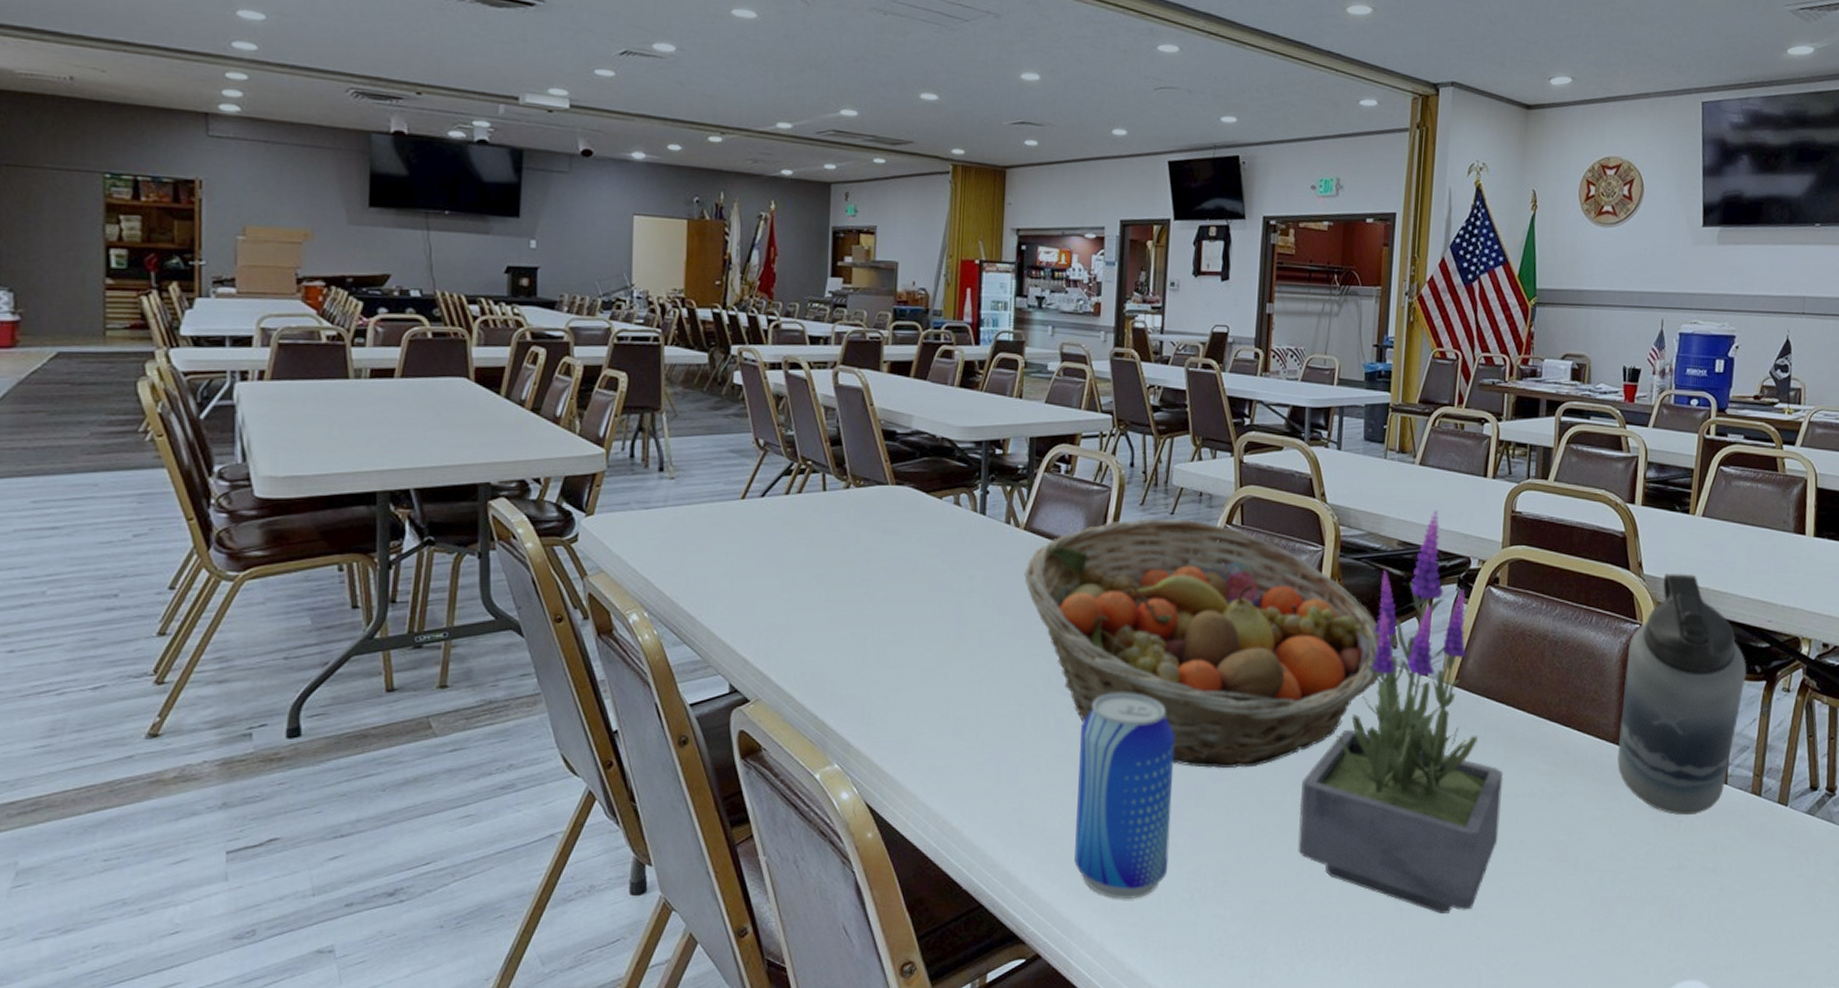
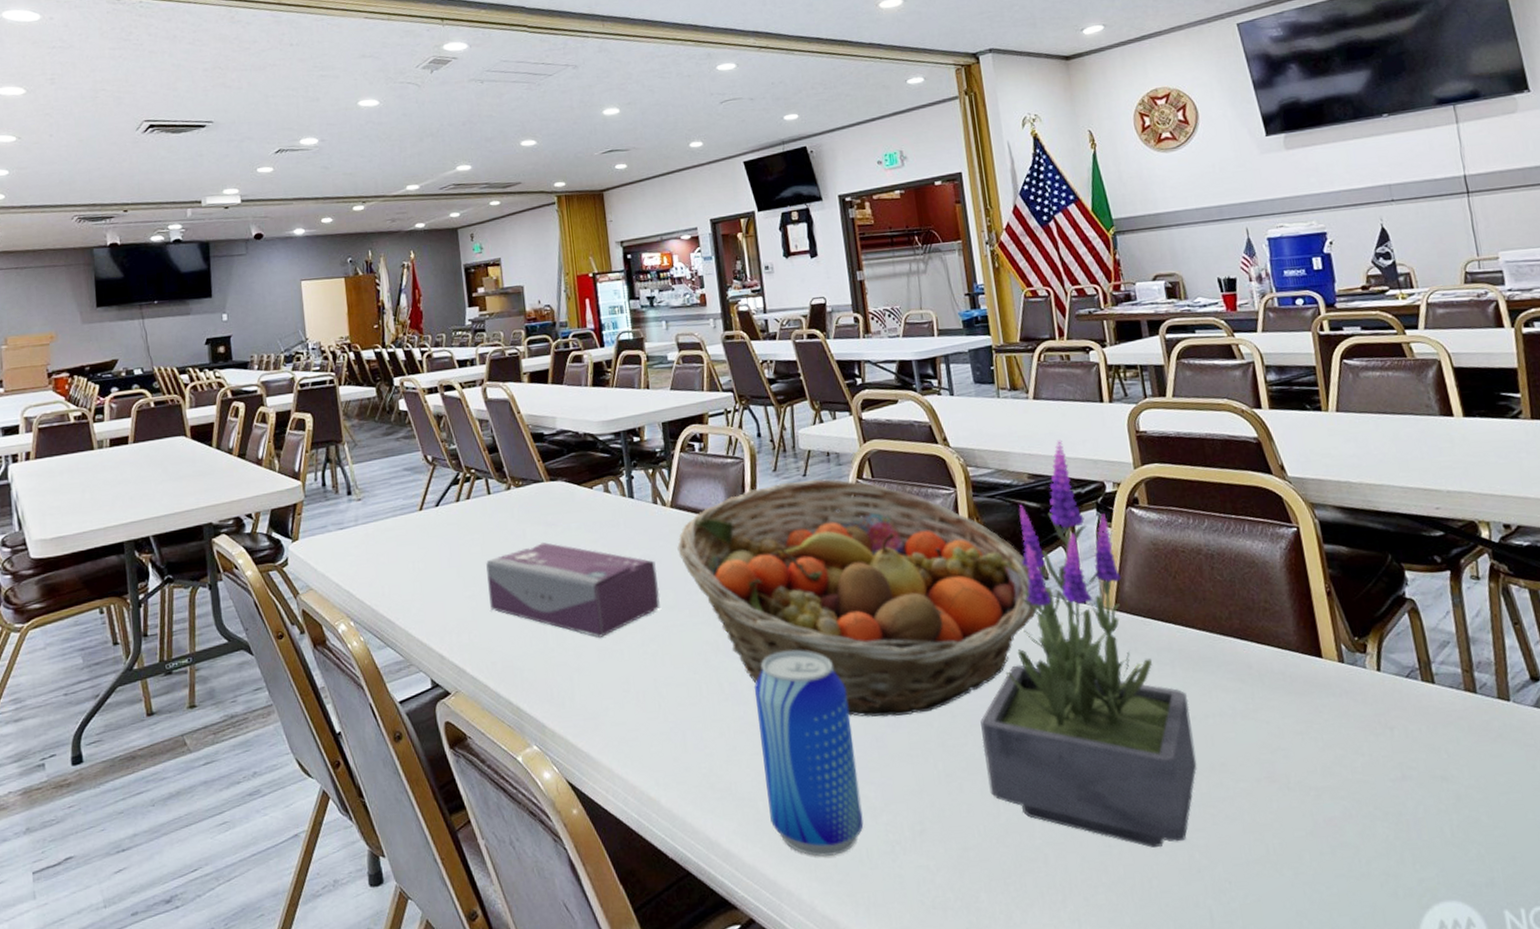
tissue box: none [808,551,998,658] -> present [486,542,660,638]
water bottle: present [1617,573,1747,816] -> none [1289,469,1433,722]

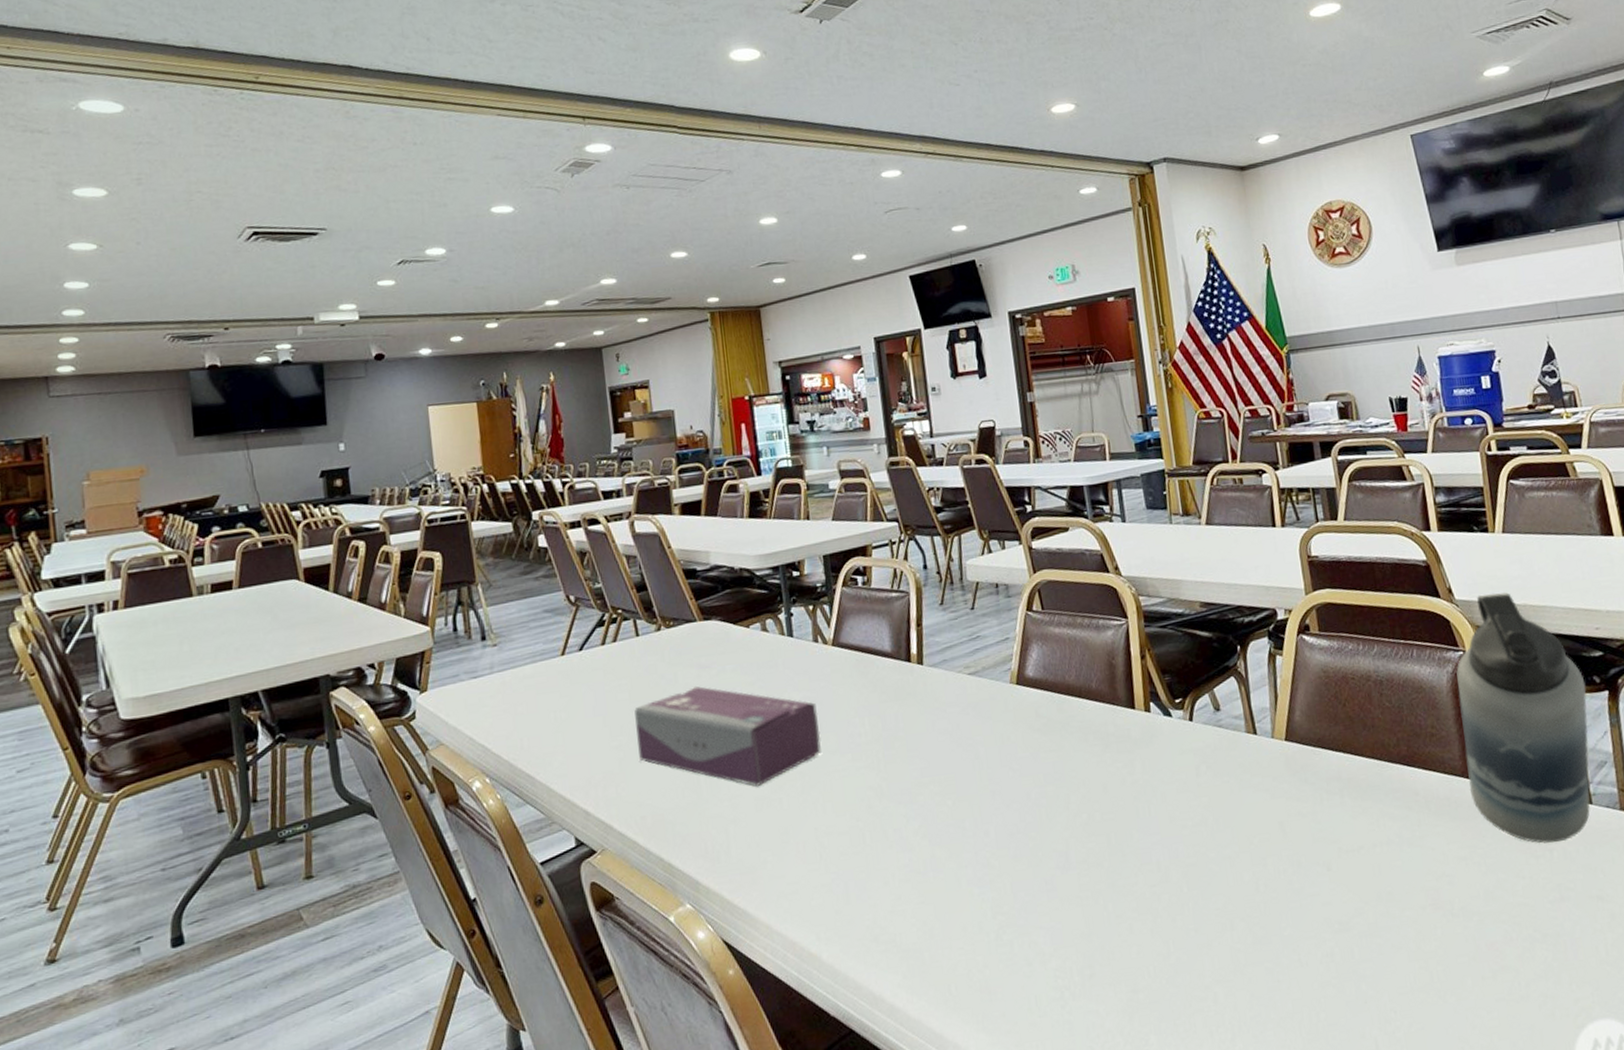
fruit basket: present [677,478,1037,717] -> none [839,611,1208,860]
beer can: present [753,650,864,857] -> none [919,792,1032,1007]
potted plant: present [980,439,1198,847] -> none [1151,566,1365,981]
water bottle: none [1289,469,1433,722] -> present [1456,591,1591,844]

